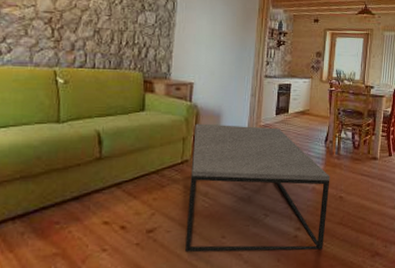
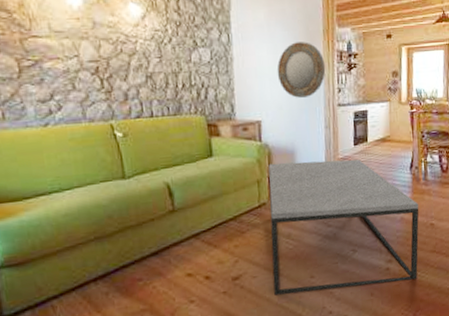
home mirror: none [213,16,258,66] -> present [277,42,326,98]

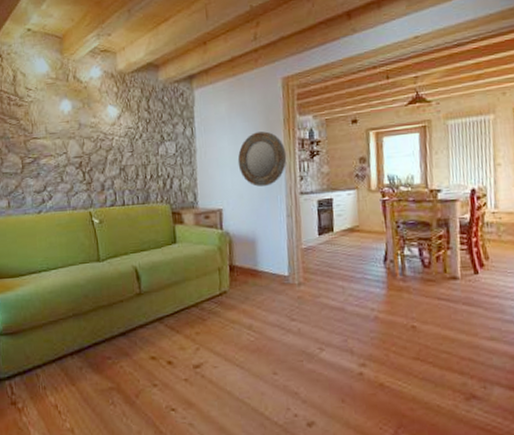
coffee table: present [268,159,419,296] -> none [229,249,398,390]

